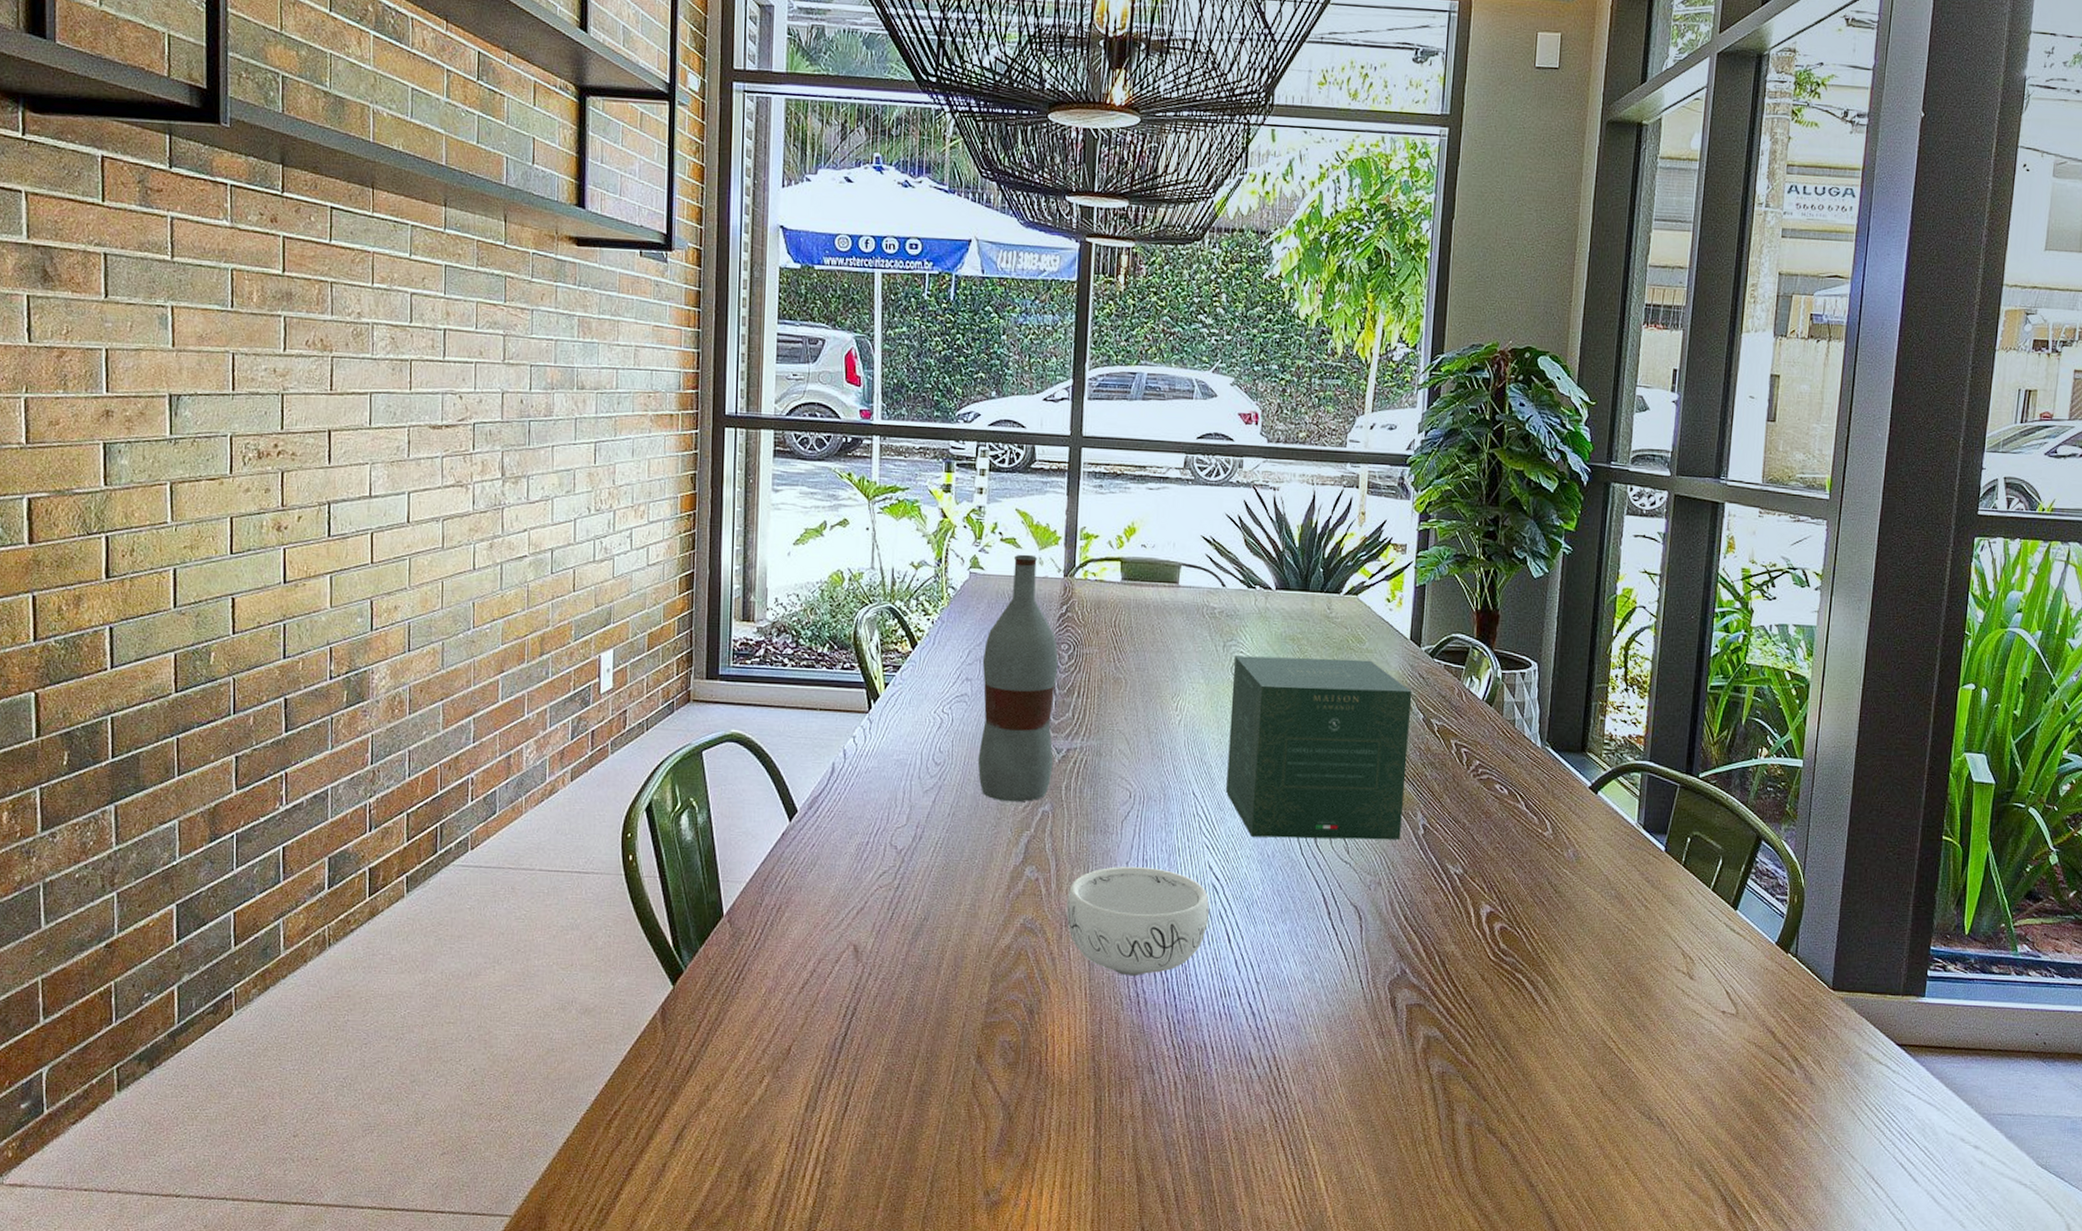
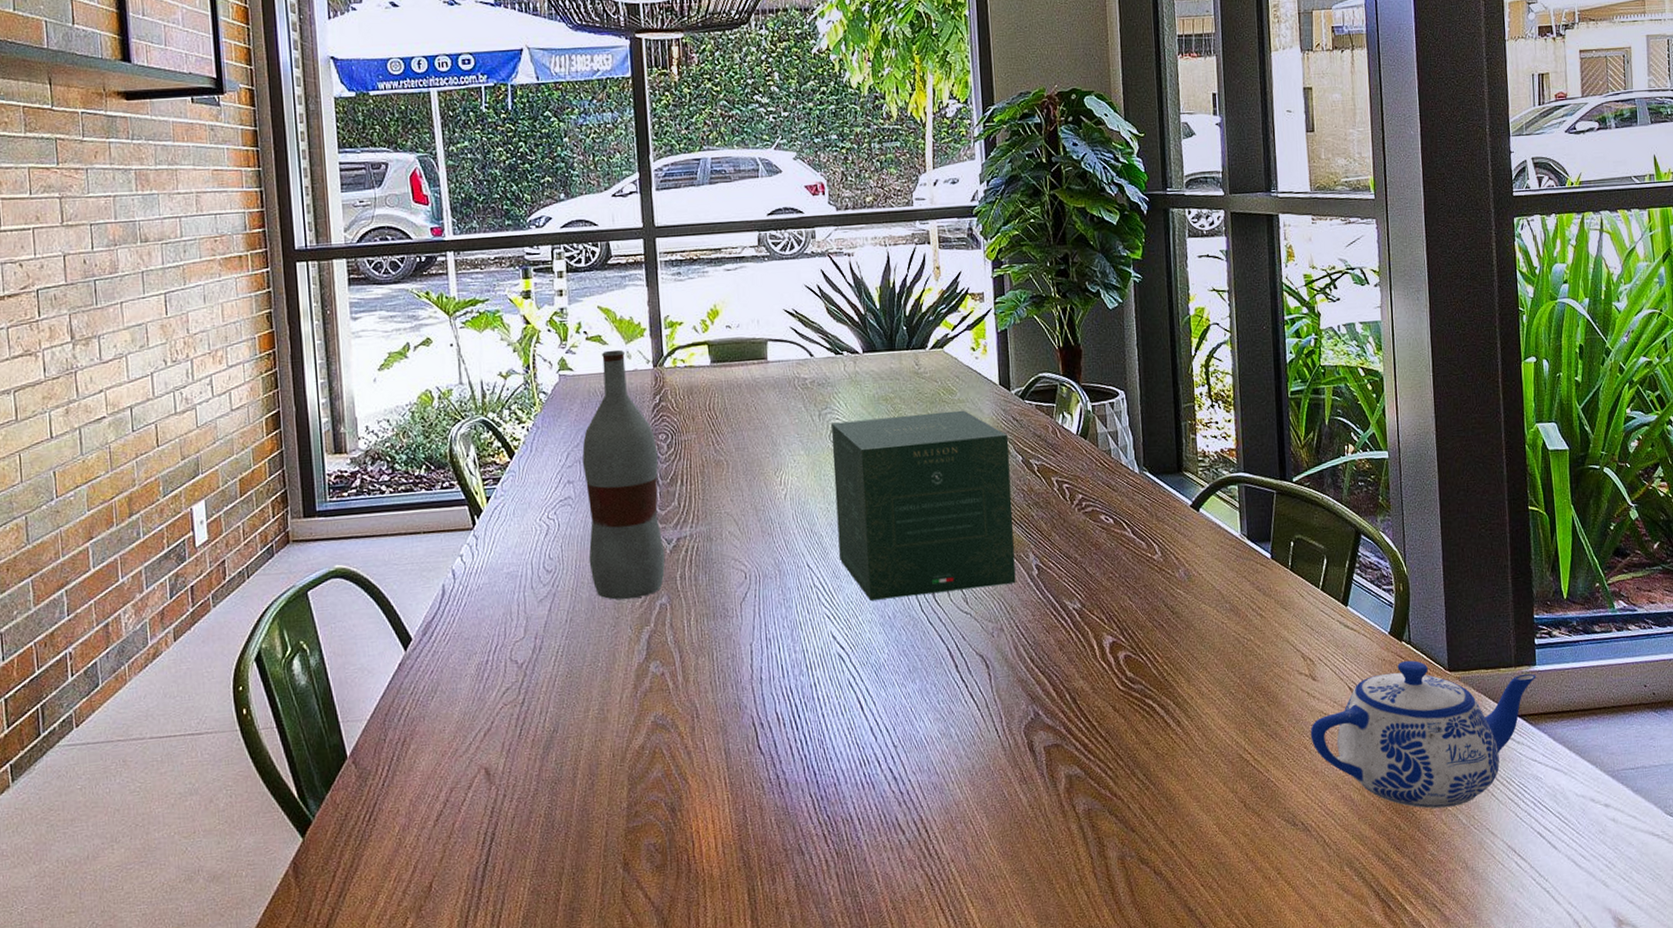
decorative bowl: present [1066,867,1209,976] -> none [695,645,839,759]
teapot: none [1679,973,1923,1125] -> present [1310,660,1536,809]

